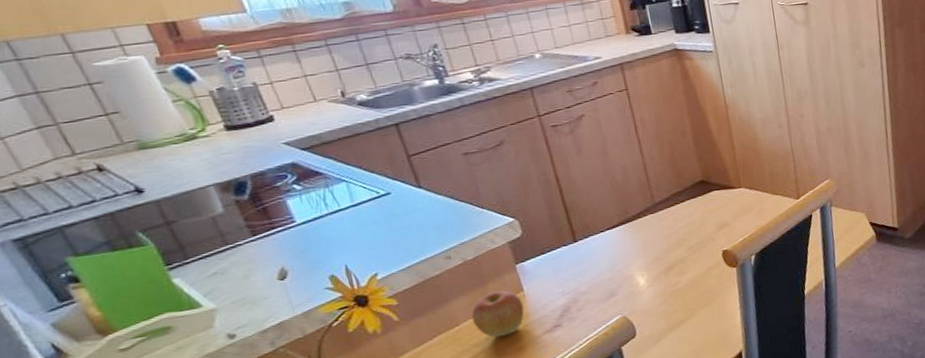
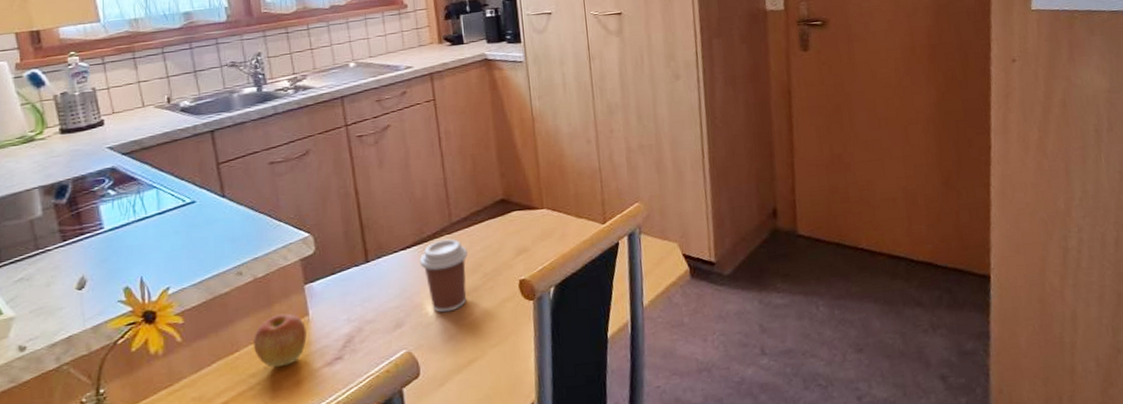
coffee cup: none [626,217,674,282] -> present [419,238,468,313]

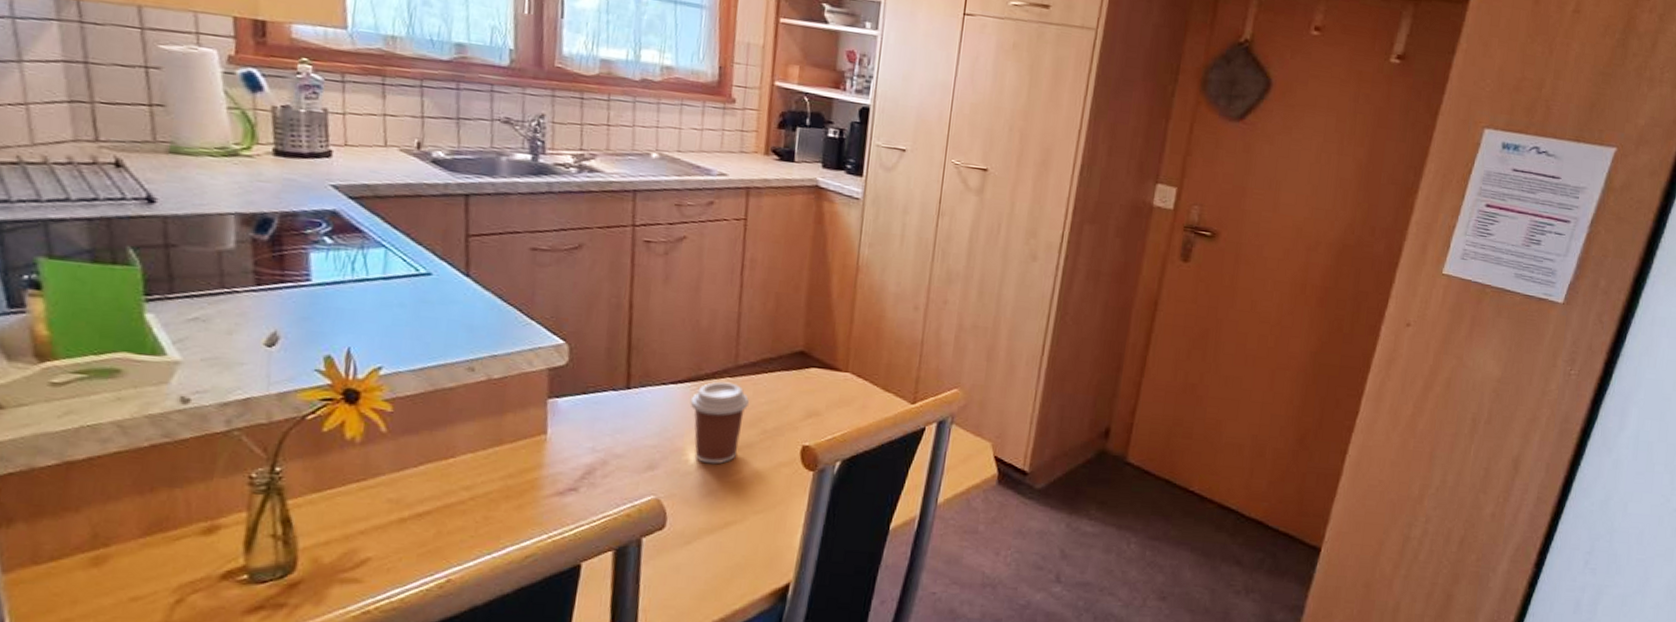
apple: present [254,313,307,368] -> none [473,425,541,485]

